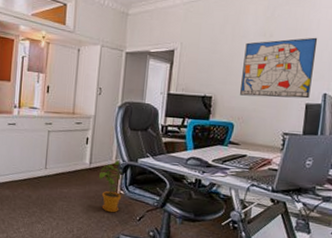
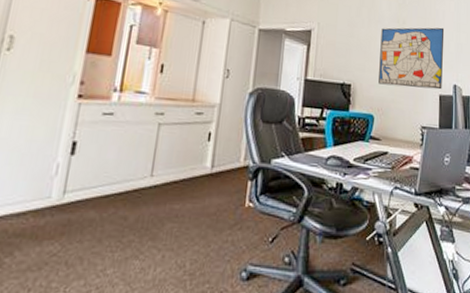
house plant: present [99,160,123,213] -> none [223,162,252,235]

